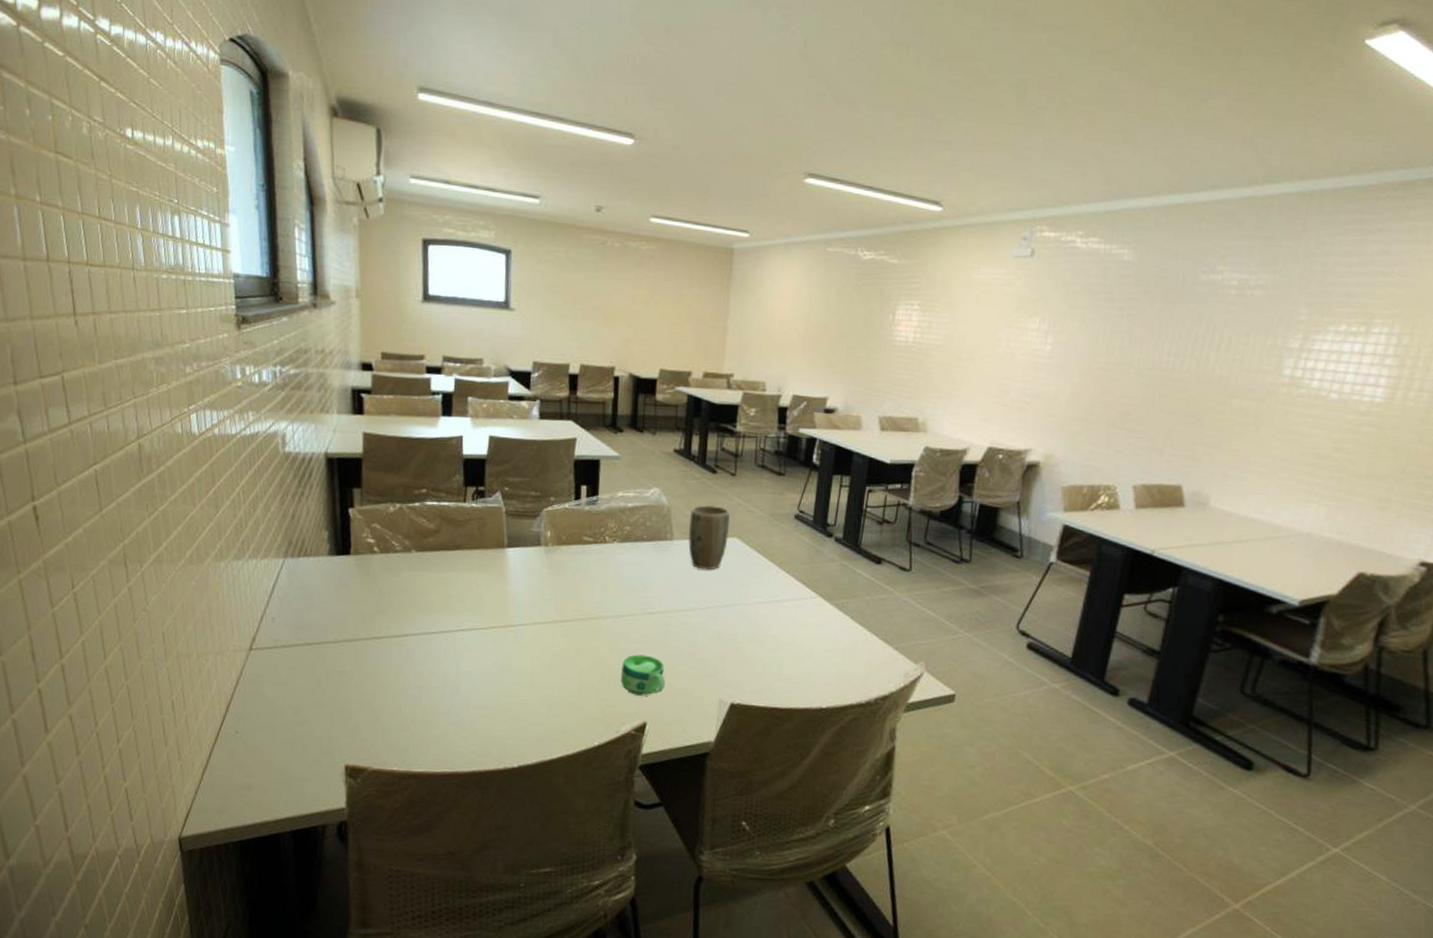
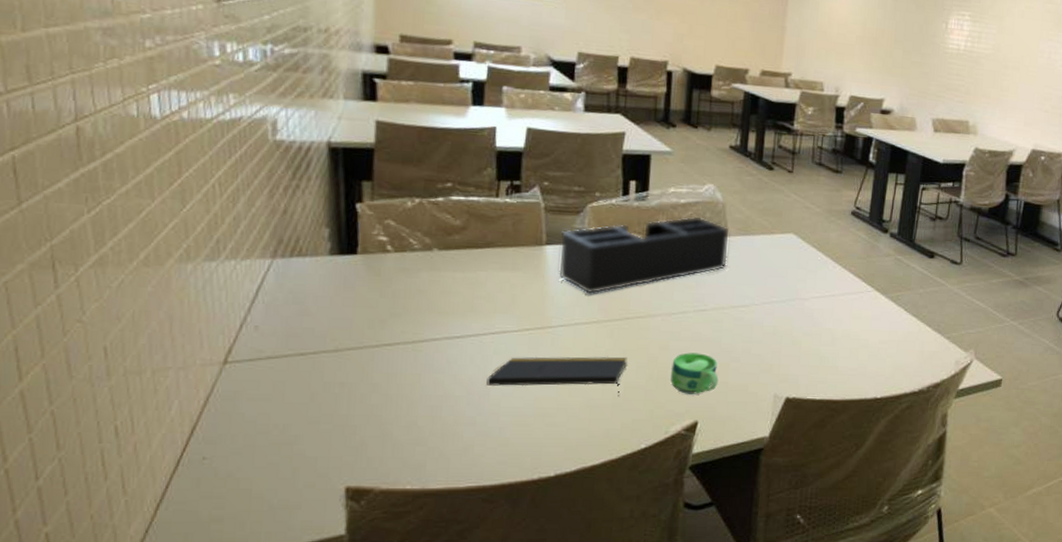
notepad: none [458,653,581,694] -> present [486,356,628,396]
desk organizer: none [519,520,673,595] -> present [559,216,728,294]
plant pot: present [688,504,730,570] -> none [744,201,787,266]

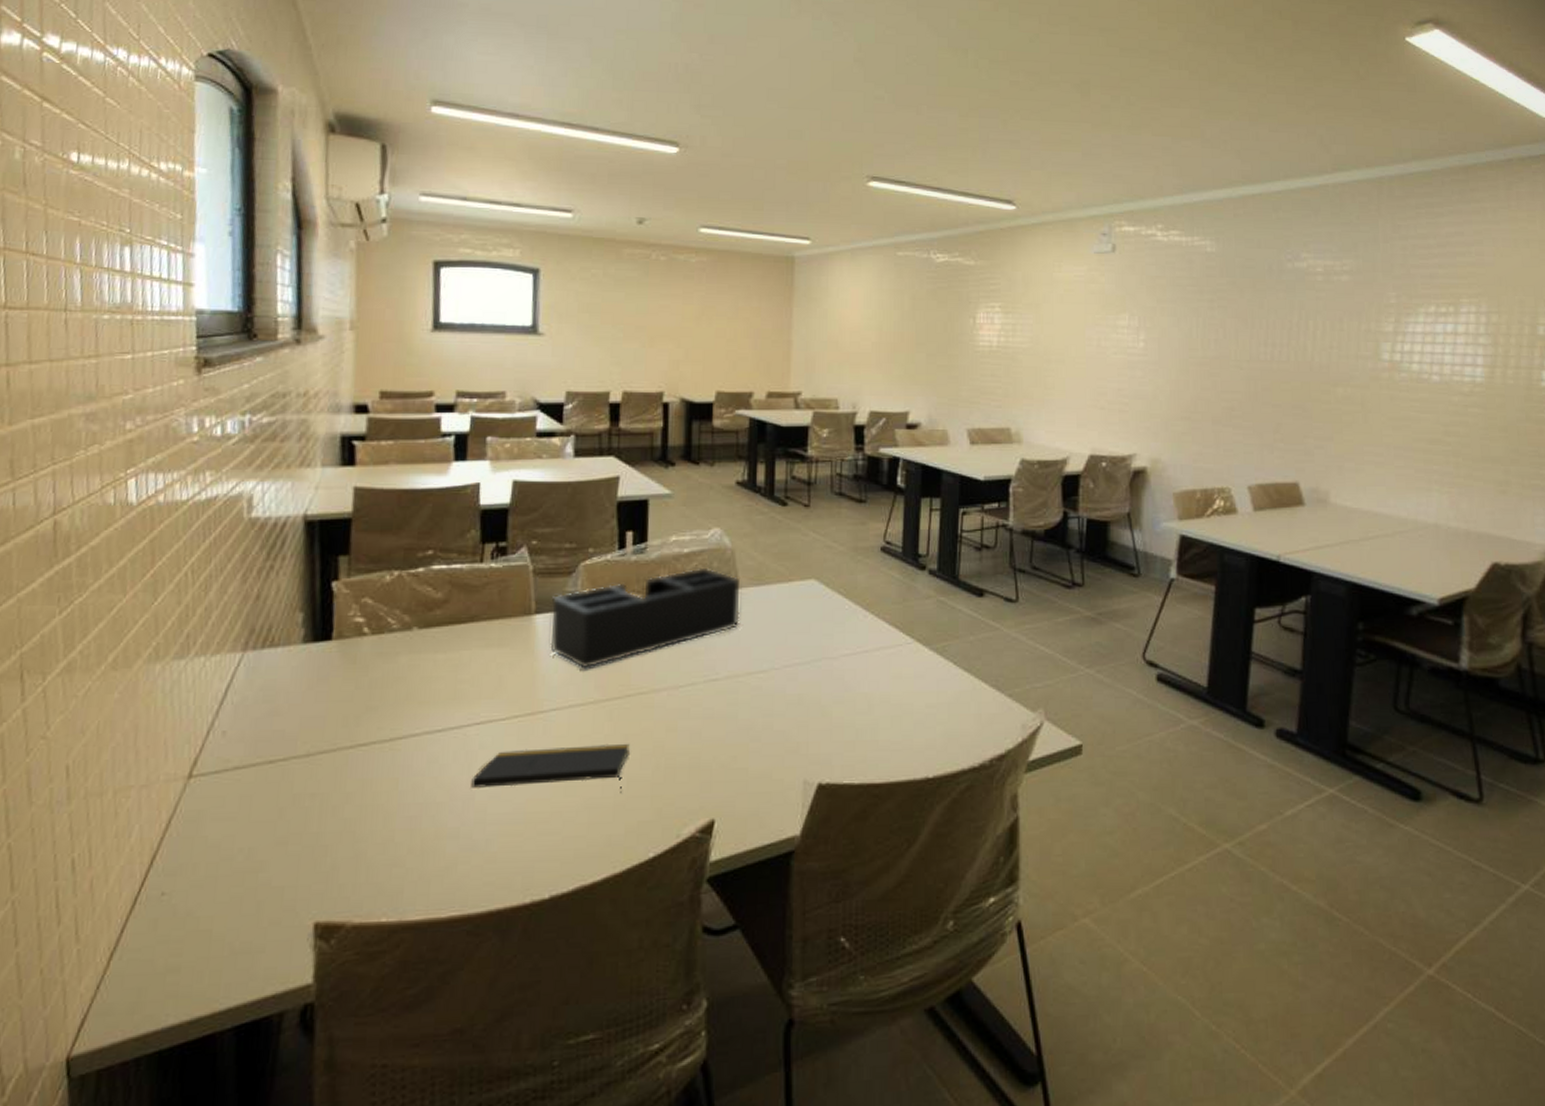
cup: present [671,352,719,394] -> none [681,733,737,786]

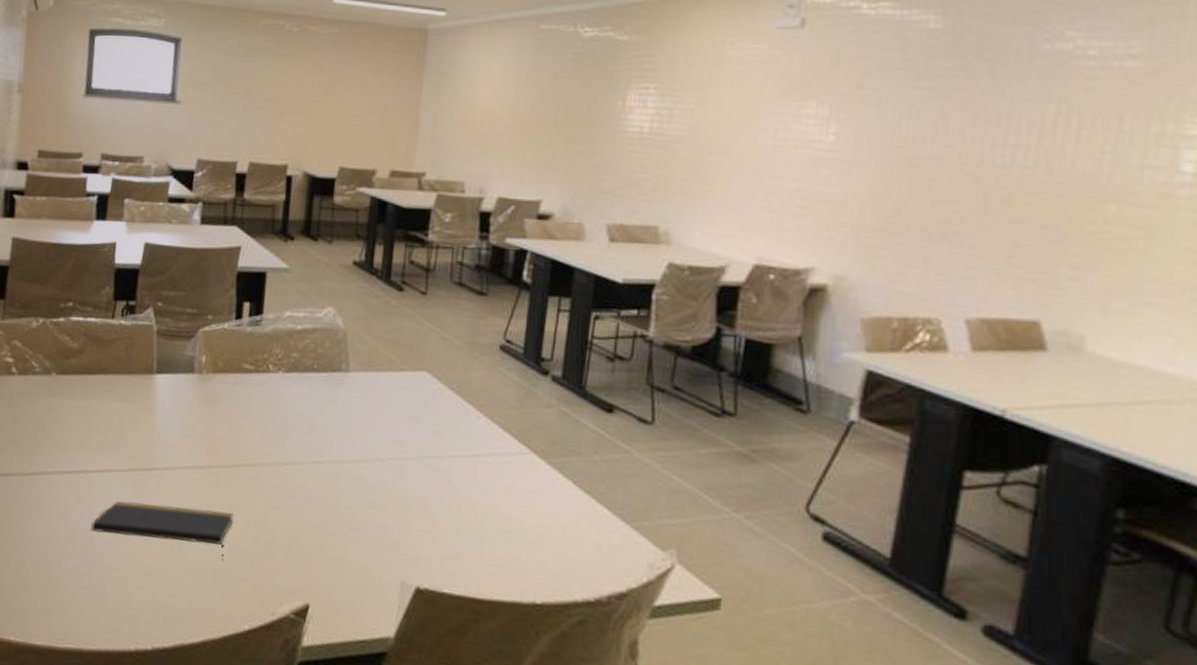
desk organizer: present [549,567,740,669] -> none [167,345,350,434]

